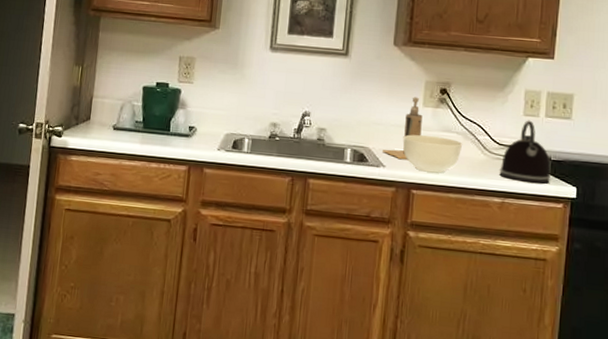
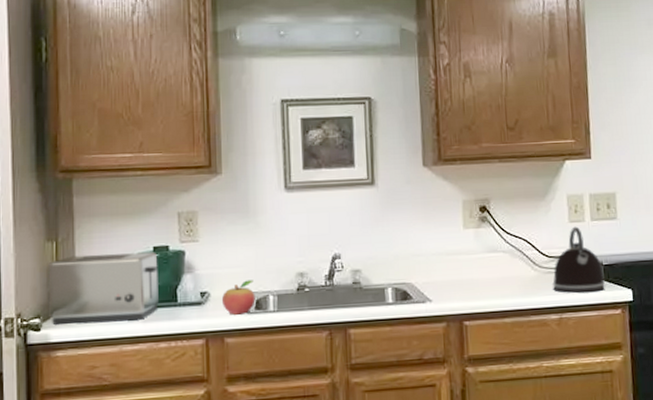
toaster: none [70,80,159,142] -> present [48,252,159,325]
fruit: none [205,122,234,151] -> present [221,279,256,315]
soap dispenser: present [383,97,423,160] -> none [427,219,466,291]
bowl: present [402,134,463,173] -> none [447,259,511,300]

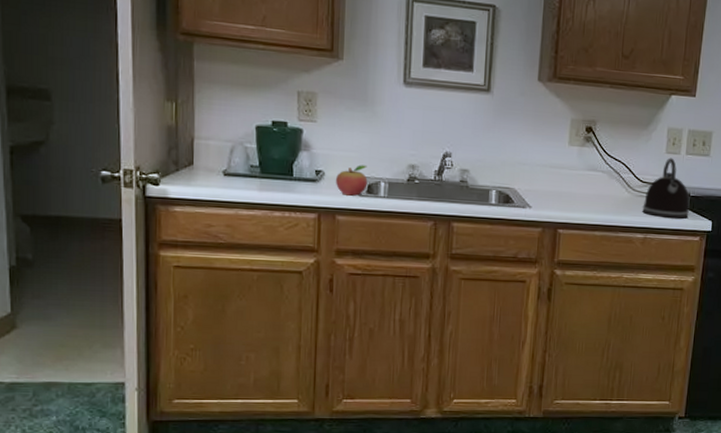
toaster: present [48,252,159,325] -> none [167,118,276,188]

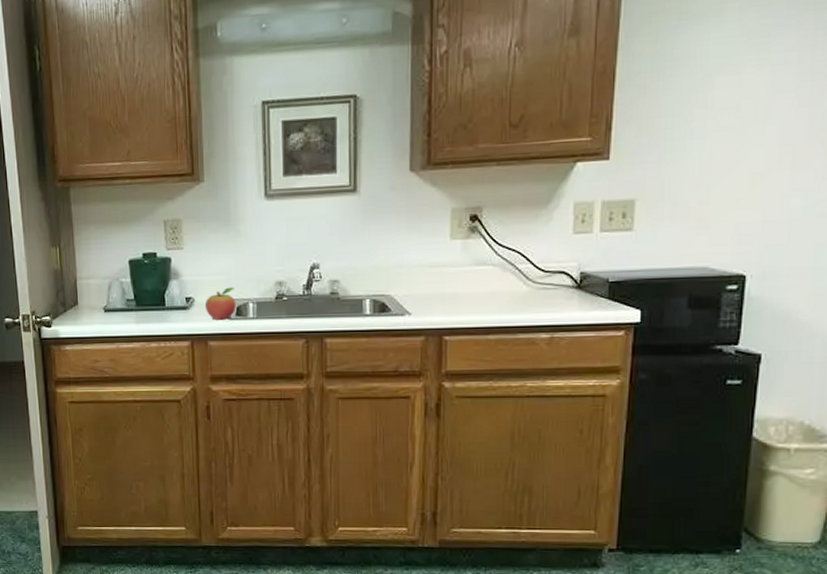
kettle: present [642,157,689,220] -> none [546,238,608,312]

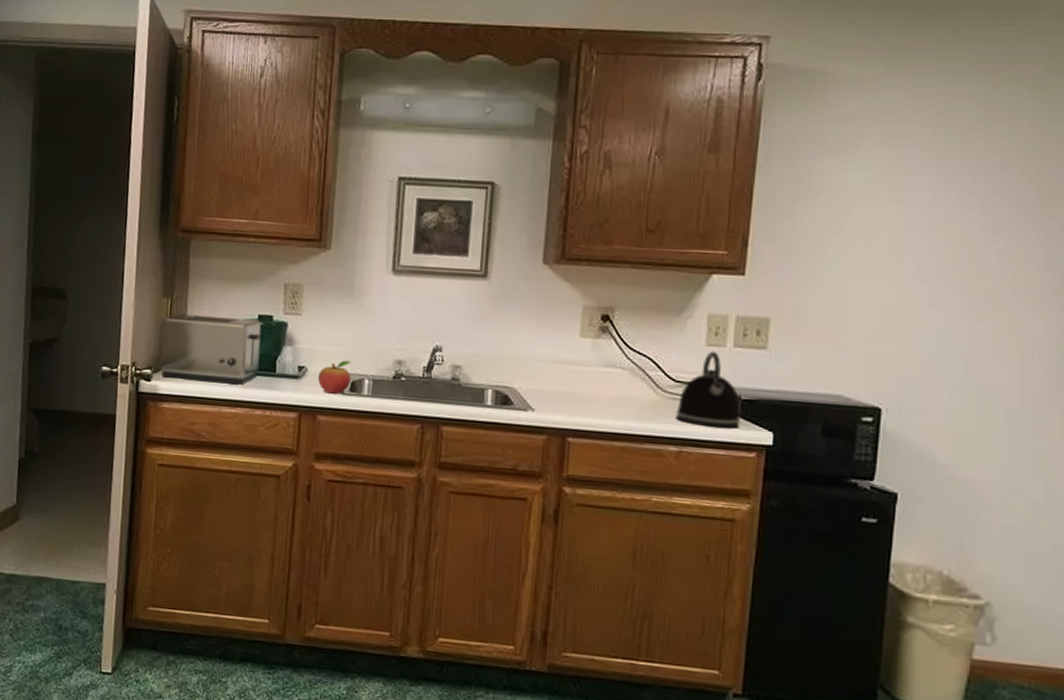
toaster: none [54,258,149,323] -> present [160,314,262,385]
kettle: none [546,238,608,312] -> present [676,351,740,430]

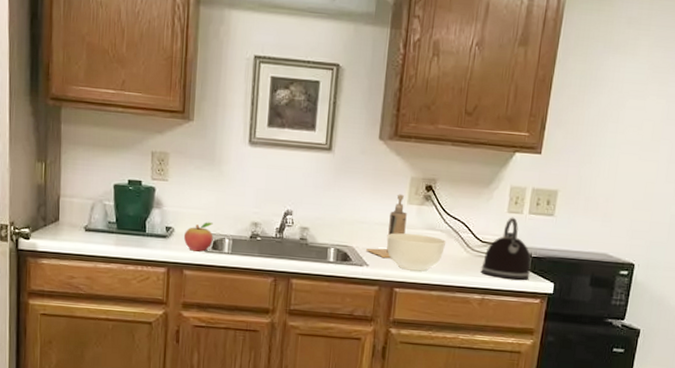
toaster: present [160,314,262,385] -> none [37,177,132,243]
soap dispenser: none [531,325,580,402] -> present [366,194,407,259]
bowl: none [555,371,630,417] -> present [386,233,447,272]

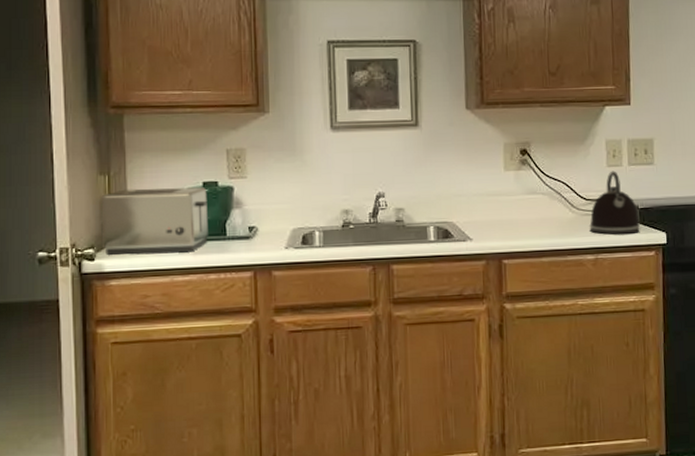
toaster: none [37,177,132,243] -> present [101,187,208,256]
fruit: present [183,222,213,252] -> none [269,216,302,249]
soap dispenser: present [366,194,407,259] -> none [468,161,506,230]
bowl: present [386,233,447,272] -> none [487,200,550,239]

